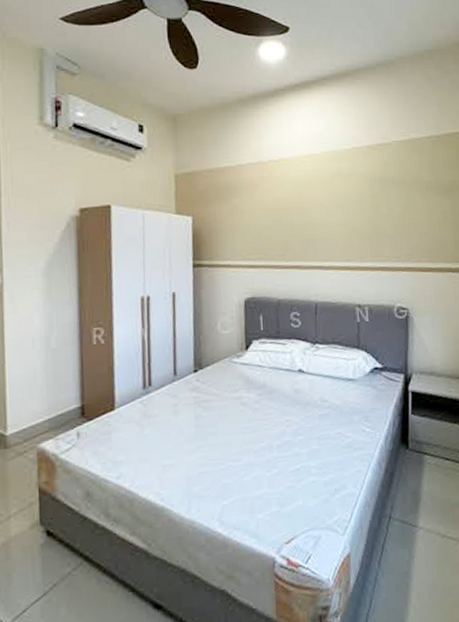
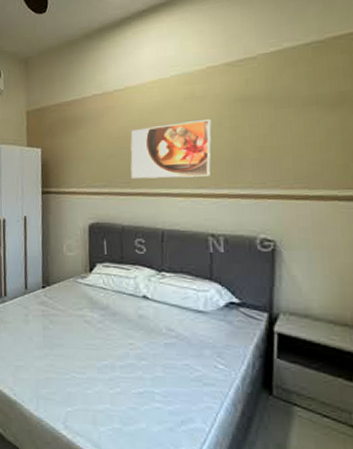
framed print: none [285,197,357,252] -> present [130,119,212,179]

